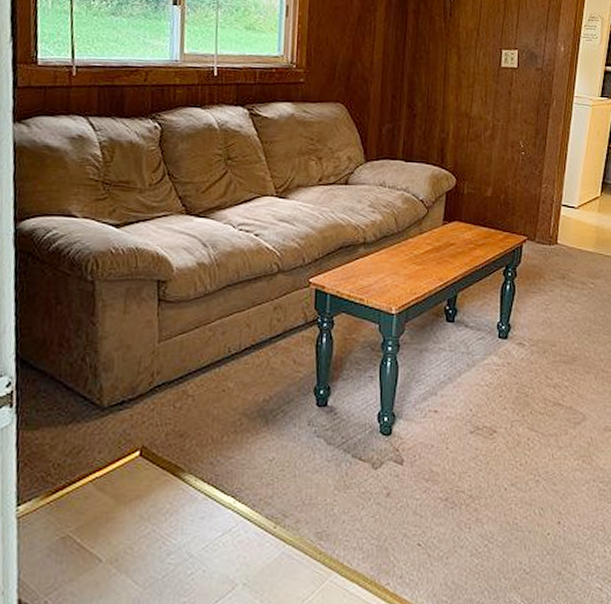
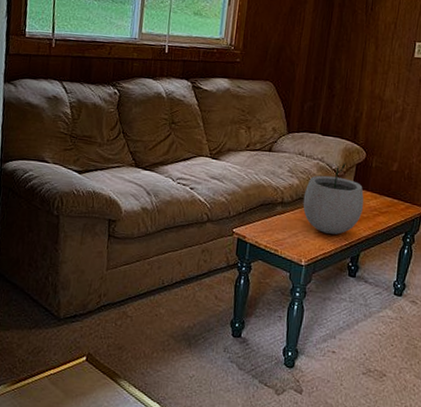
plant pot: none [388,191,458,275] -> present [303,163,364,235]

